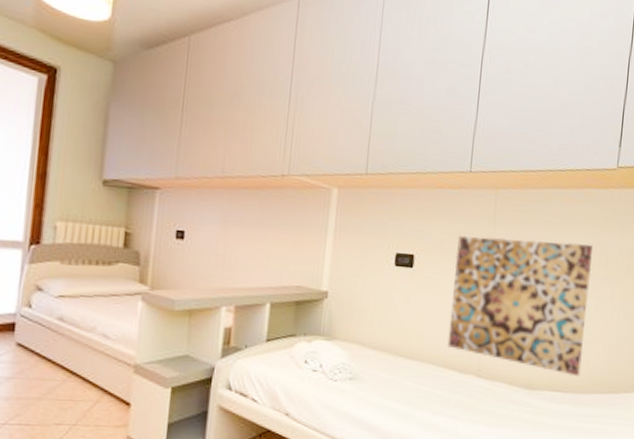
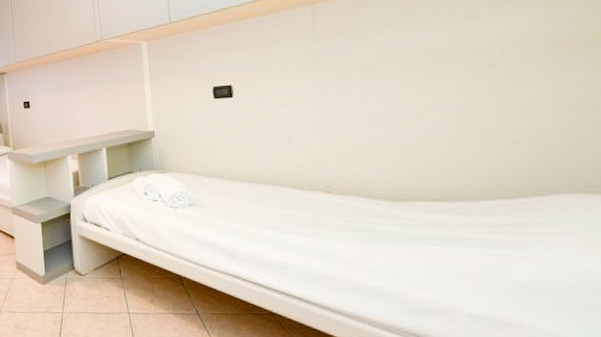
wall art: present [447,235,593,377] -> none [276,37,464,183]

